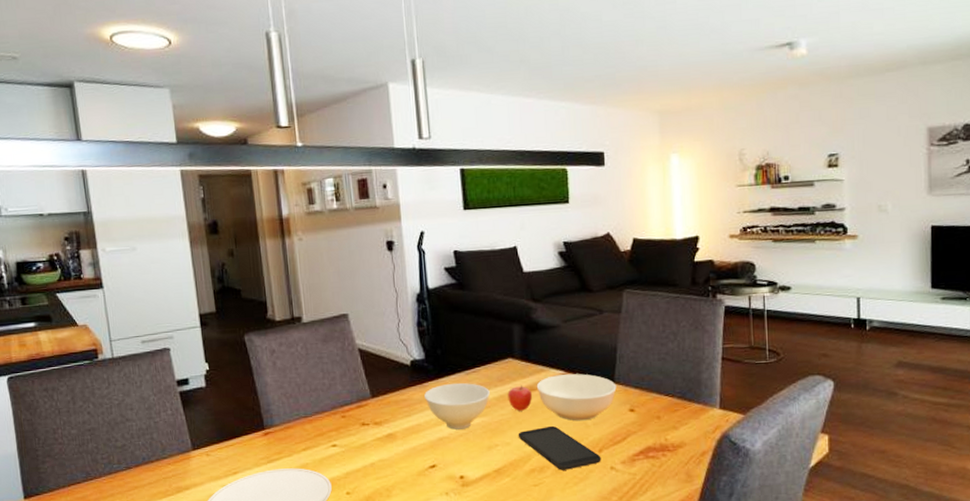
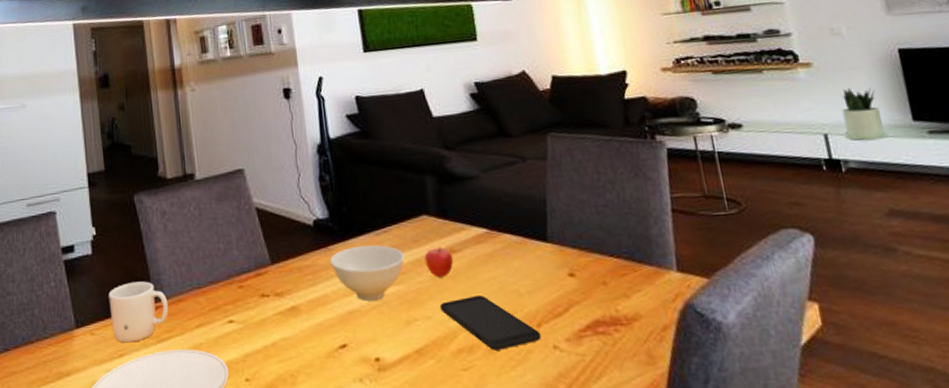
mug: none [222,411,278,463] -> present [108,281,169,343]
bowl: present [536,373,617,421] -> none [456,231,551,289]
planter: none [872,258,910,304] -> present [841,87,890,141]

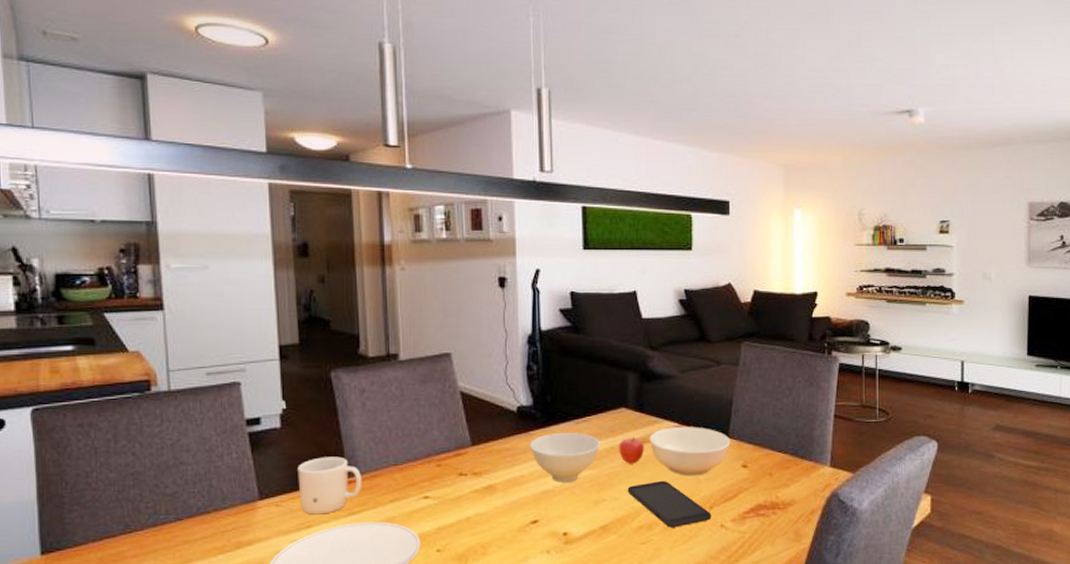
bowl: none [456,231,551,289] -> present [649,427,731,476]
planter: present [841,87,890,141] -> none [975,324,1008,369]

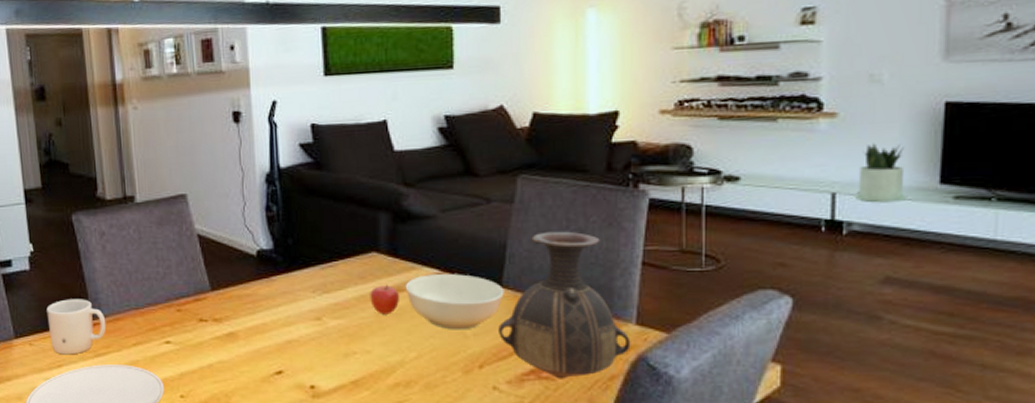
bowl: present [530,432,600,483] -> none [272,278,349,332]
mobile phone: present [627,481,712,528] -> none [380,335,482,387]
vase: none [726,389,826,516] -> present [498,231,631,379]
planter: none [975,324,1008,369] -> present [854,143,908,203]

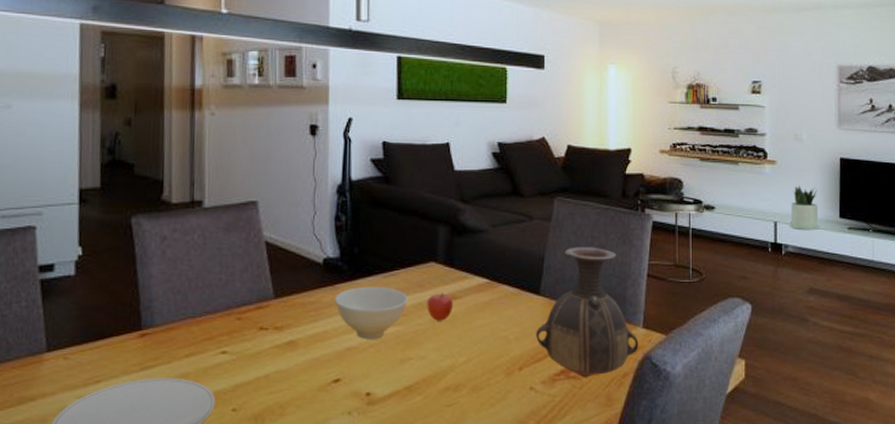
mug: present [46,299,107,355] -> none [89,307,158,369]
bowl: none [272,278,349,332] -> present [335,286,408,339]
bowl: present [405,274,504,330] -> none [458,283,542,335]

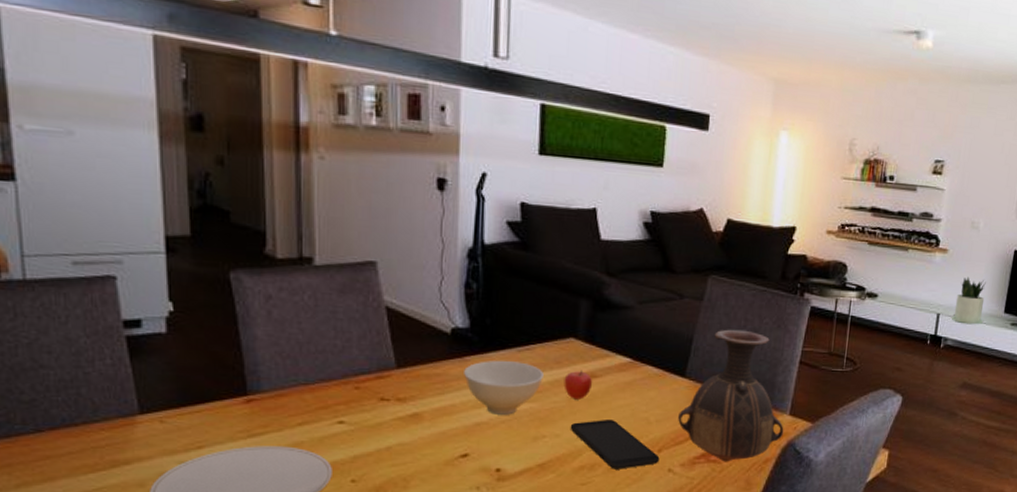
mobile phone: none [434,340,521,389] -> present [570,420,660,469]

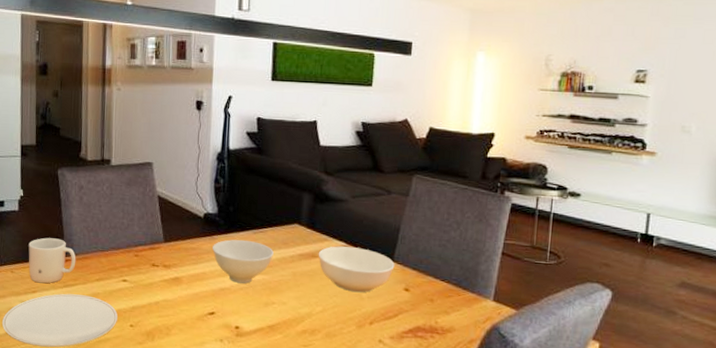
mug: none [187,370,266,435] -> present [28,237,76,284]
fruit: present [563,370,593,400] -> none [289,250,314,275]
mobile phone: present [570,420,660,469] -> none [294,293,371,337]
bowl: none [598,362,687,417] -> present [318,246,395,293]
vase: present [678,329,784,462] -> none [387,221,488,339]
planter: present [951,276,986,325] -> none [663,178,703,226]

